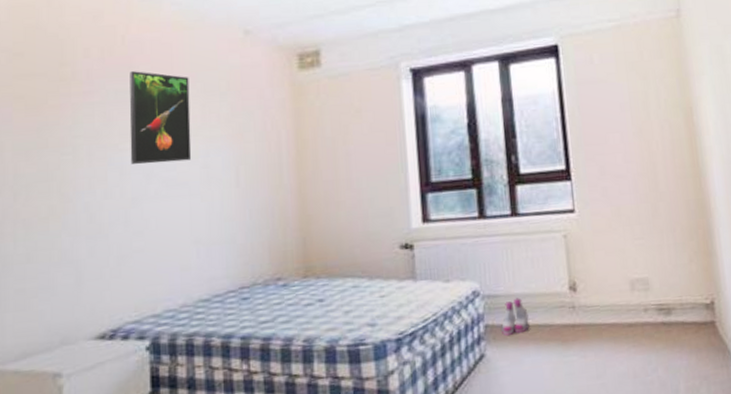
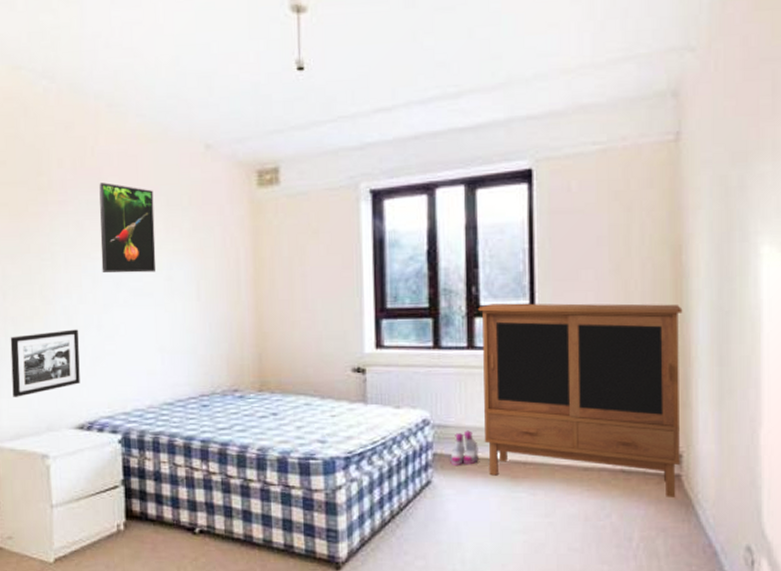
picture frame: none [20,227,103,310] -> present [10,329,80,397]
cabinet: none [519,161,713,345] -> present [478,303,683,497]

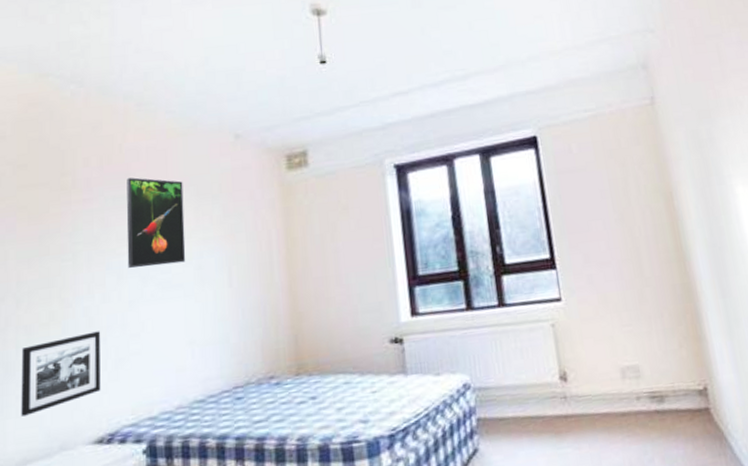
boots: present [450,430,479,467] -> none [493,389,522,430]
cabinet: present [478,303,683,497] -> none [504,245,709,434]

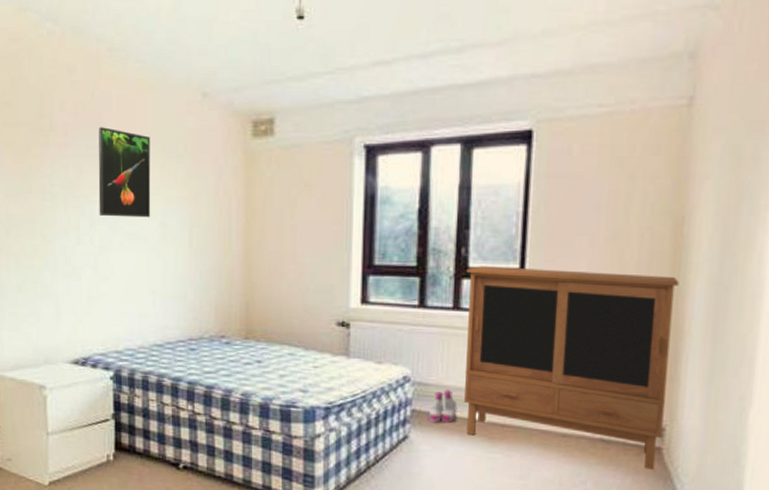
picture frame: present [21,331,101,416] -> none [12,269,76,330]
boots: none [493,389,522,430] -> present [428,390,457,424]
cabinet: none [504,245,709,434] -> present [463,266,679,470]

